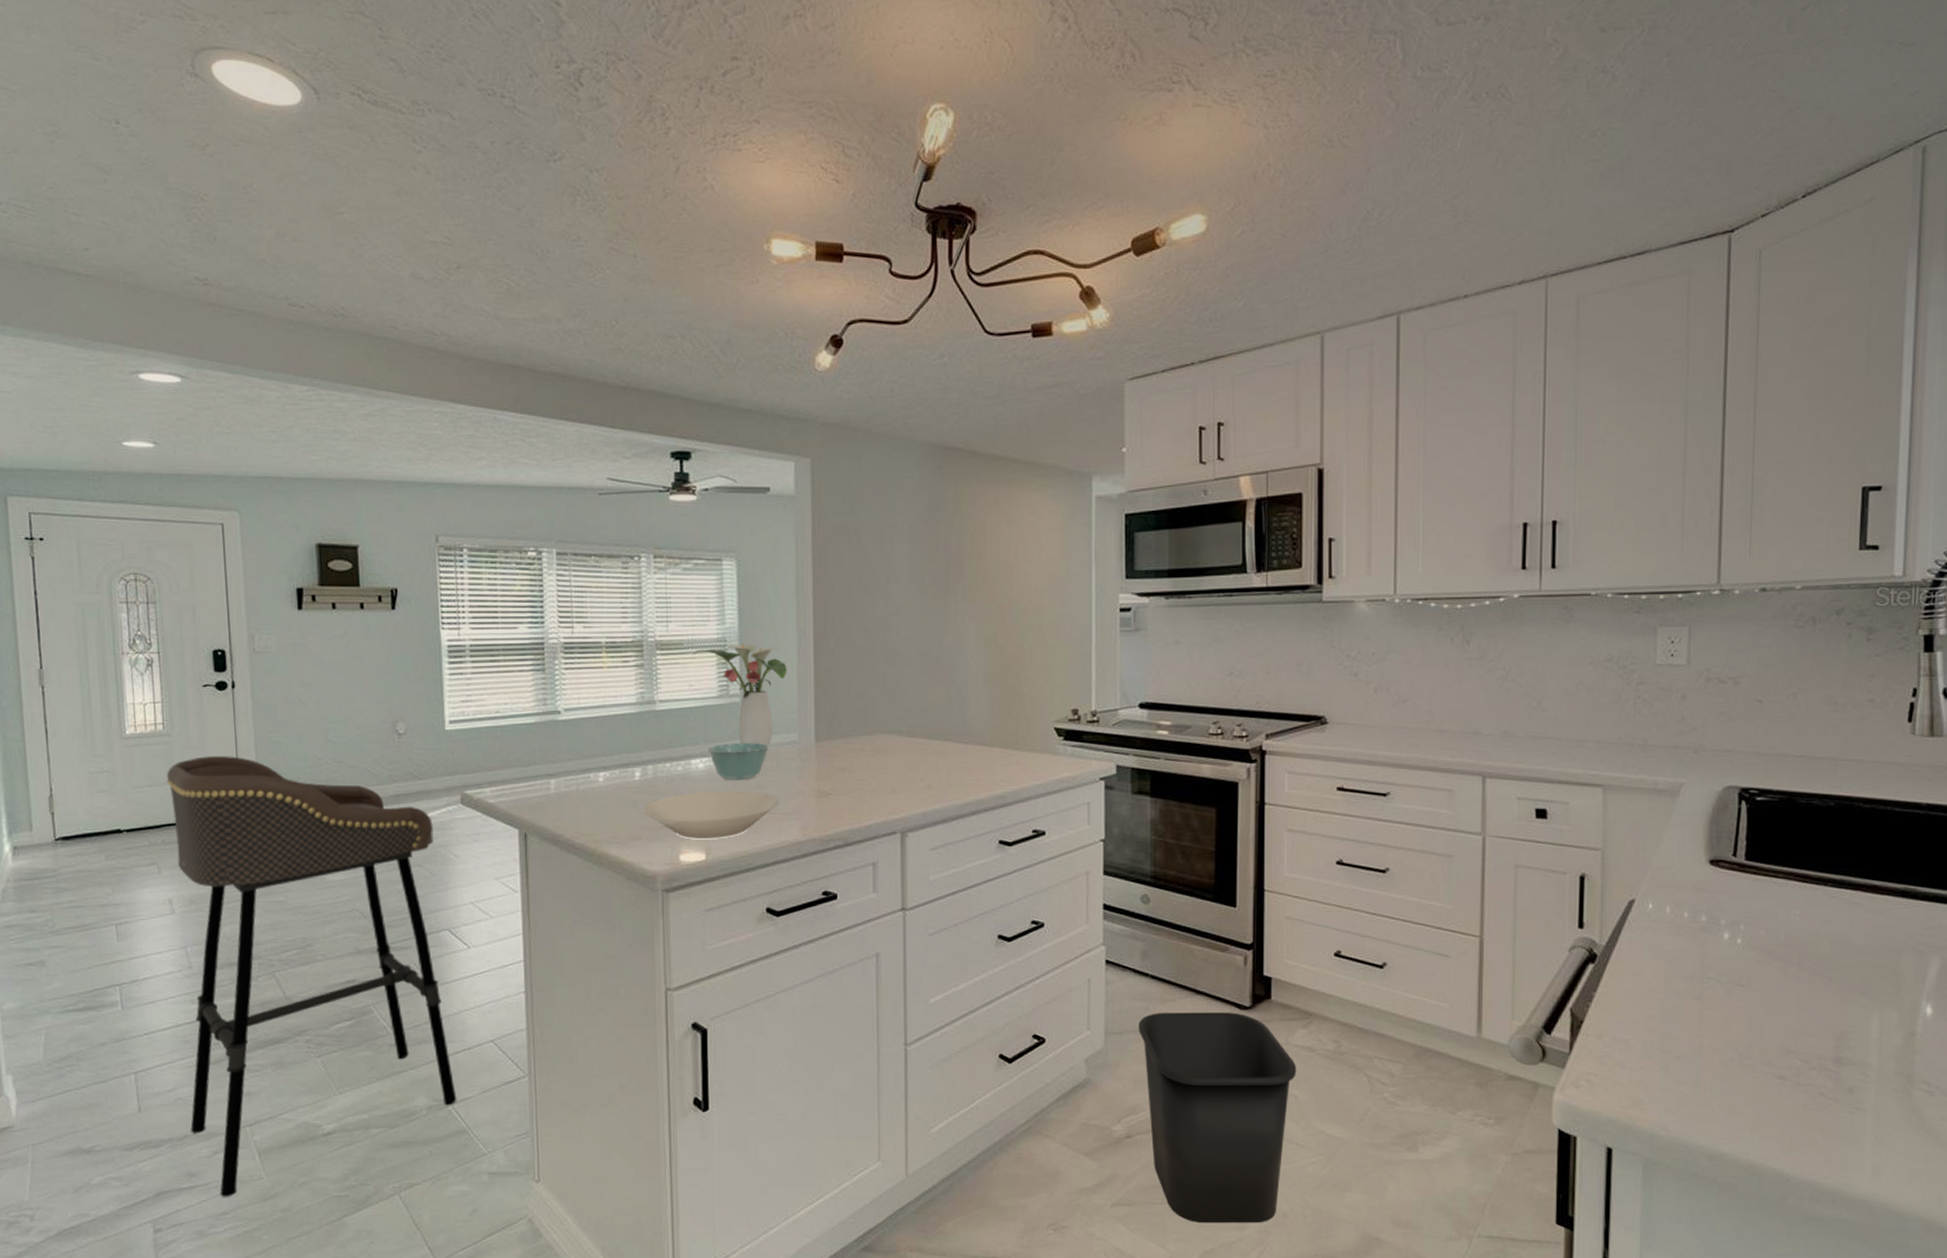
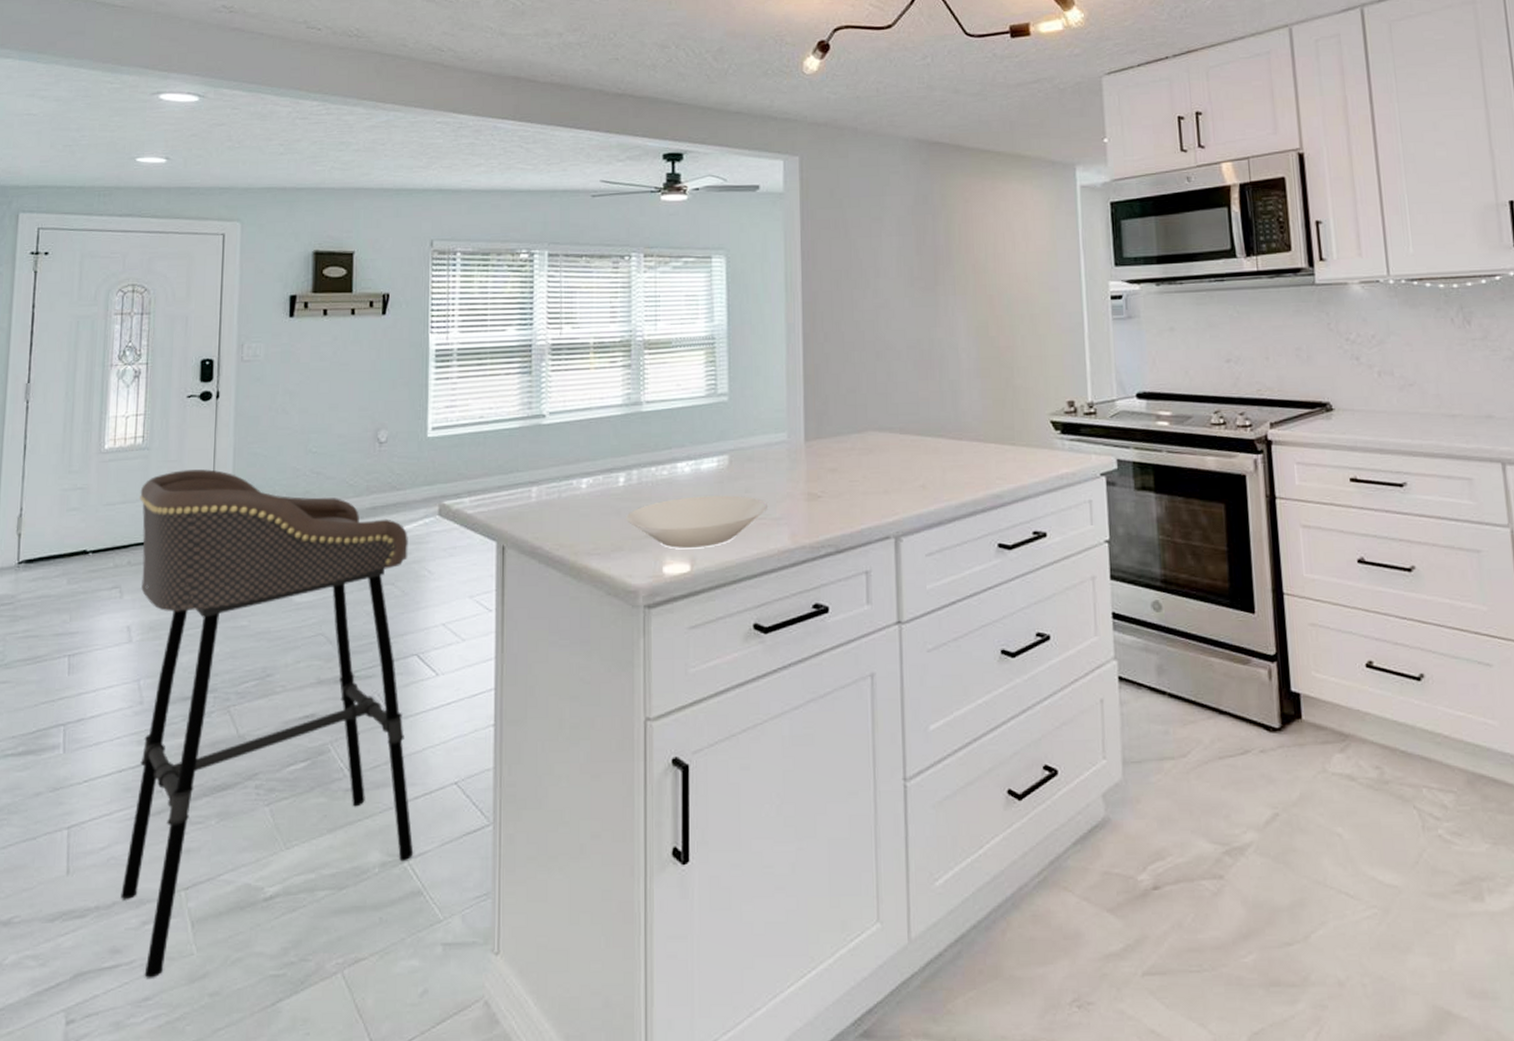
flower arrangement: present [693,643,787,747] -> none [681,341,776,447]
bowl: present [707,742,769,781] -> none [694,443,757,485]
waste bin: present [1139,1012,1297,1222] -> none [1159,735,1338,995]

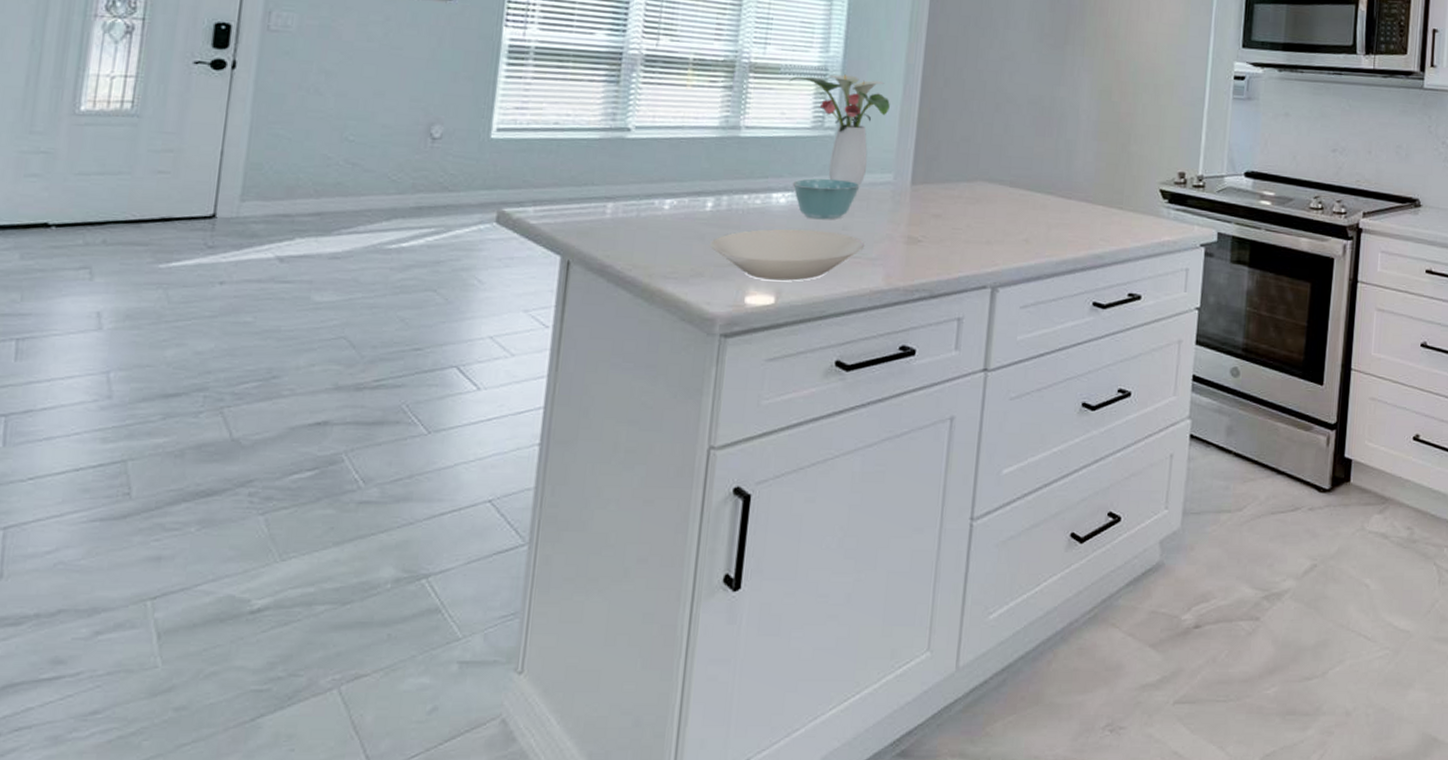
bar stool: present [120,469,414,978] -> none [68,144,458,691]
flower arrangement: none [681,341,776,447] -> present [789,74,890,186]
bowl: none [694,443,757,485] -> present [792,178,860,220]

